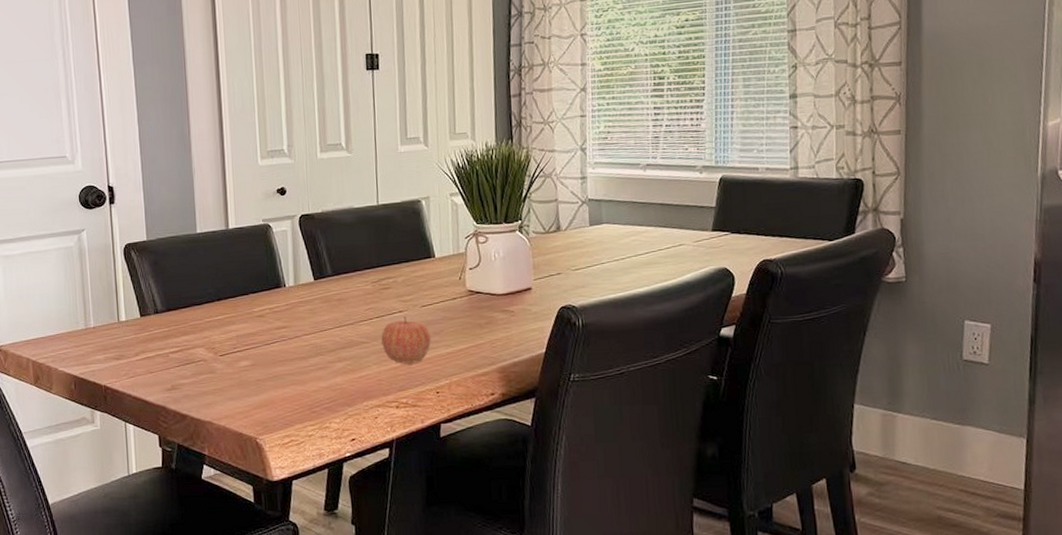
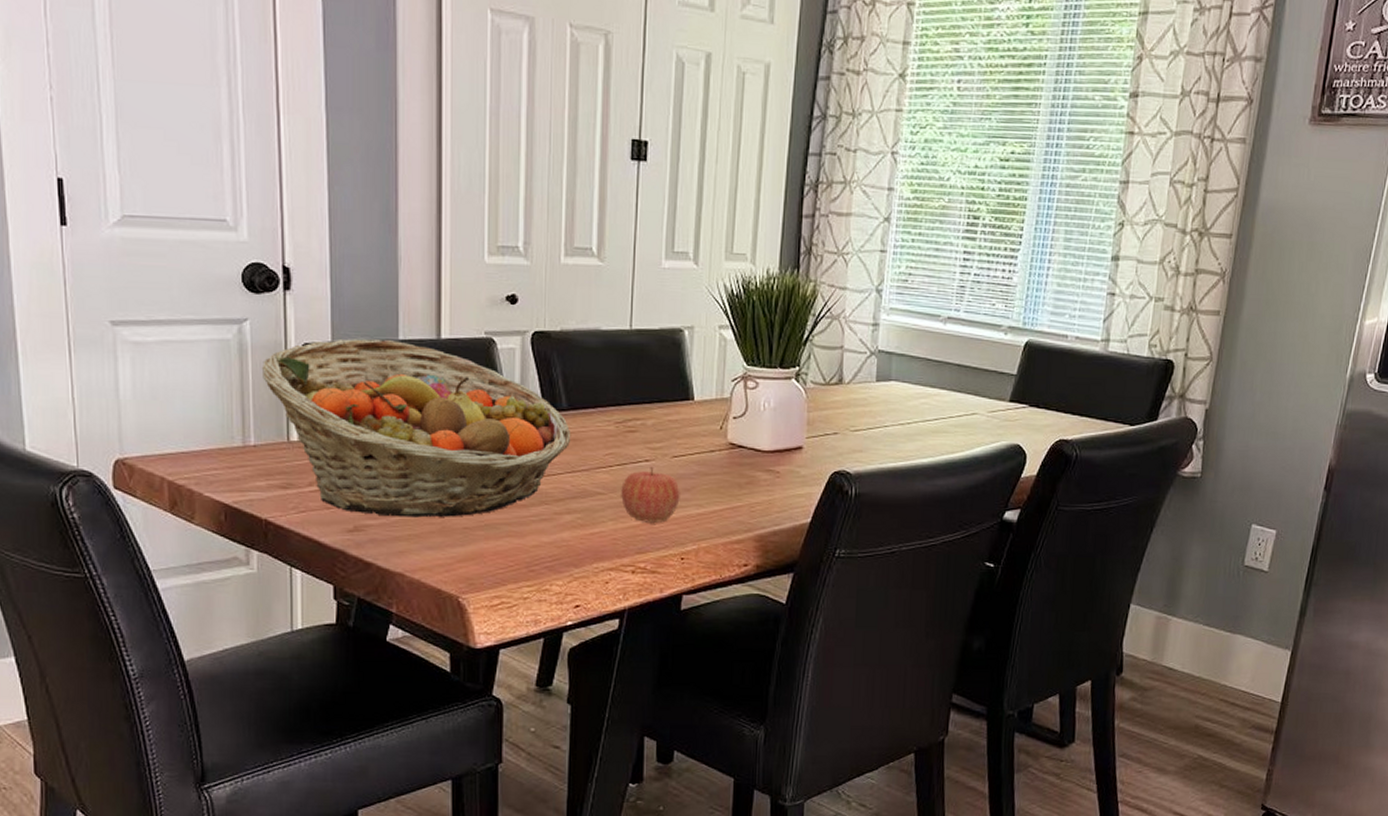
fruit basket: none [96,234,337,376] -> present [261,339,571,518]

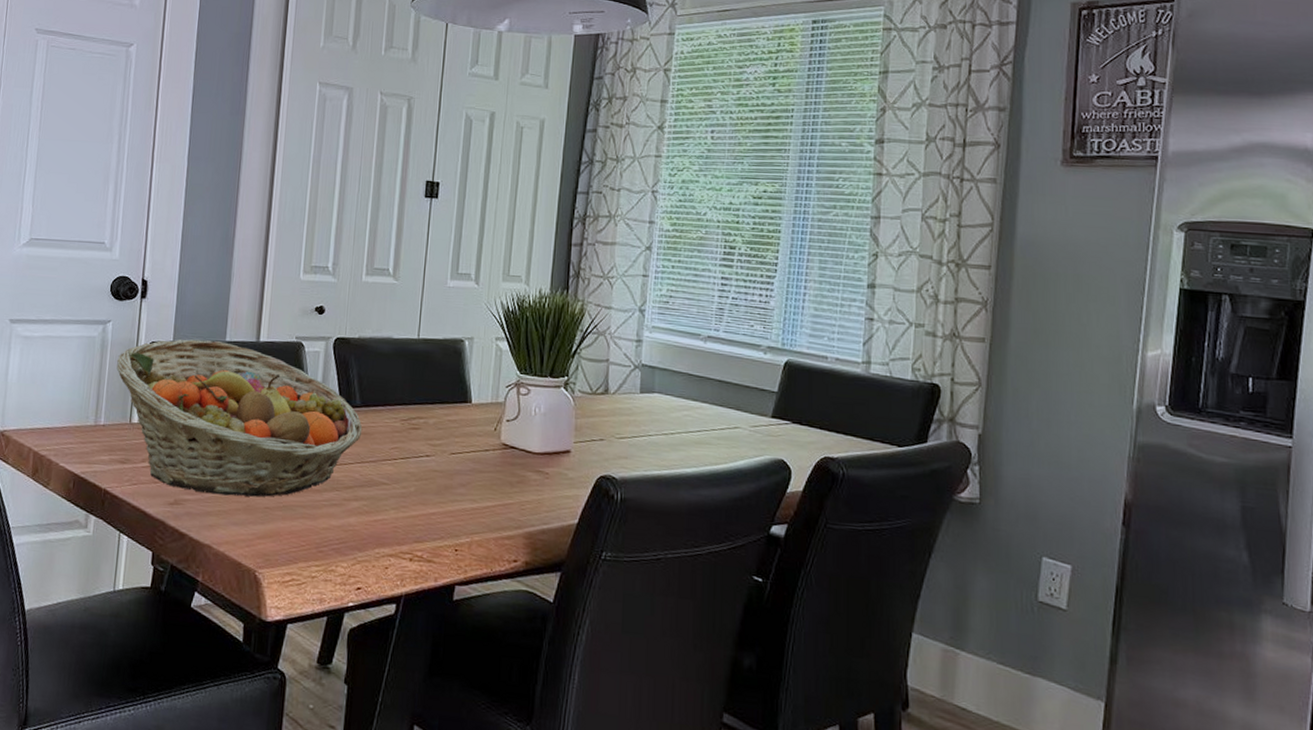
apple: present [621,467,680,523] -> none [403,462,457,515]

